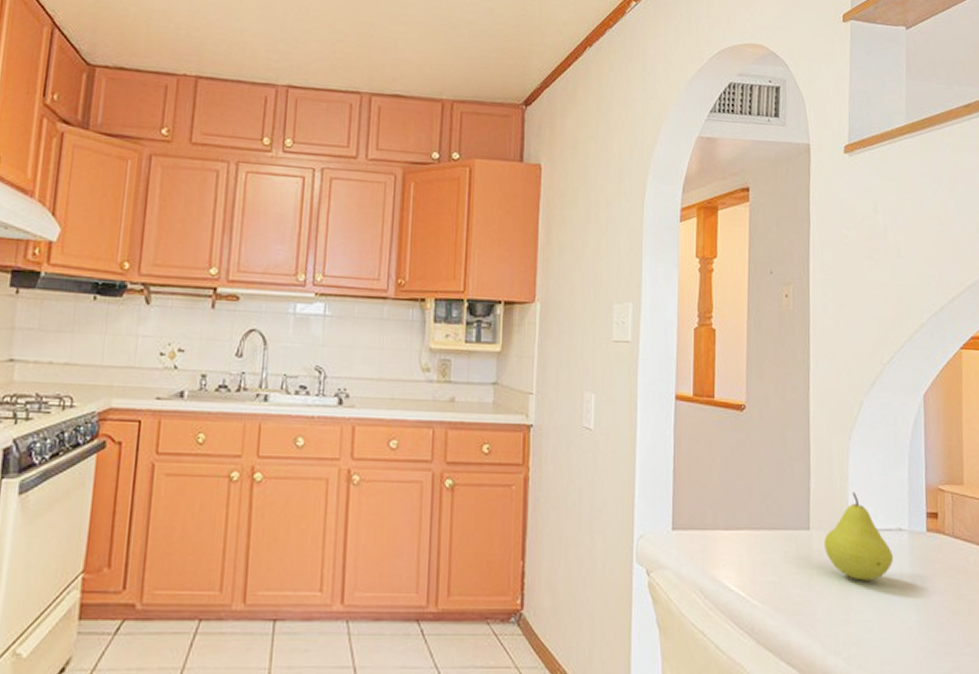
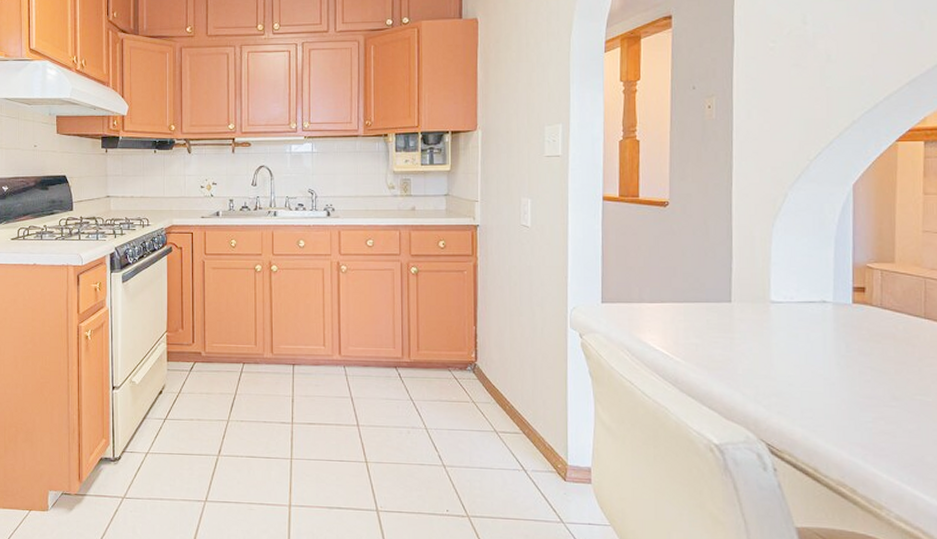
fruit: present [824,491,893,581] -> none [746,270,816,344]

